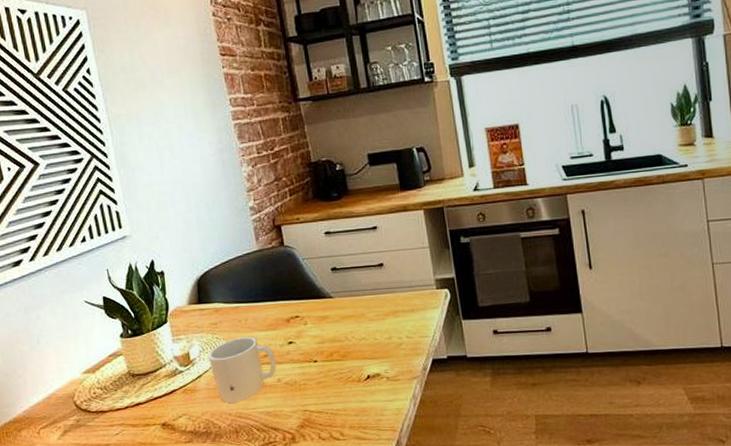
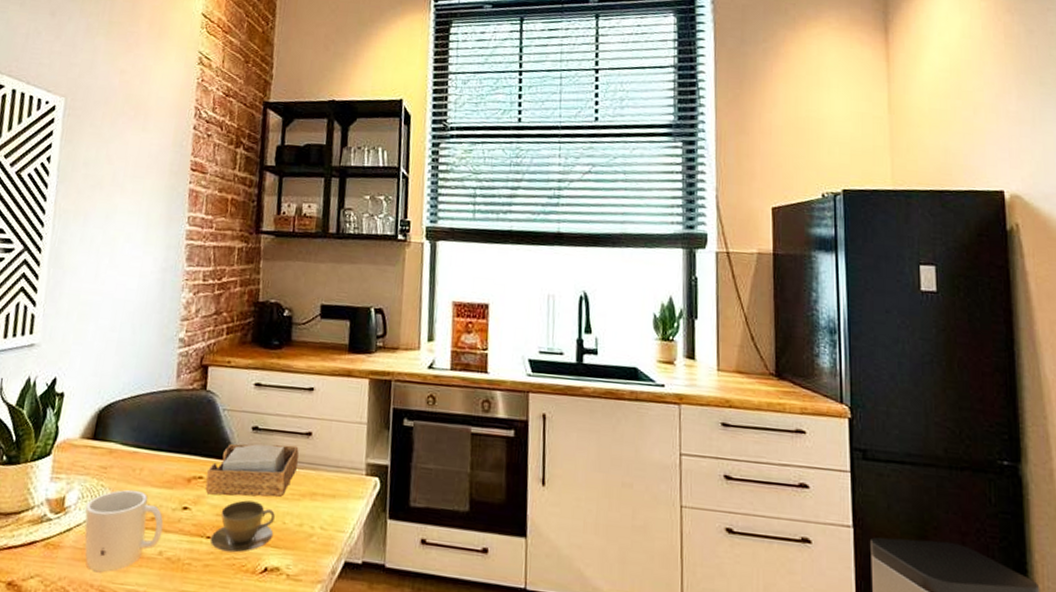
napkin holder: none [302,277,377,328] -> present [205,443,299,498]
teacup: none [317,327,369,370] -> present [209,500,275,553]

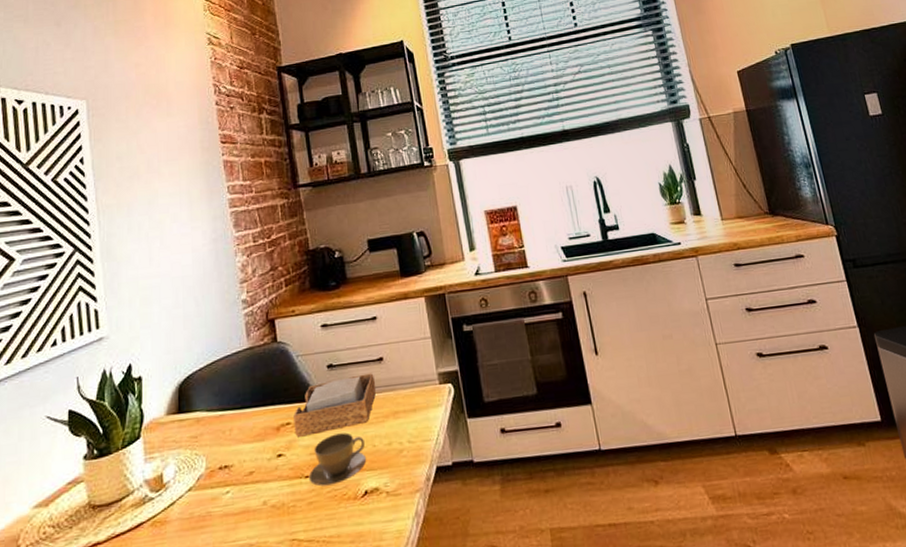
mug: present [84,489,164,573] -> none [183,450,263,537]

